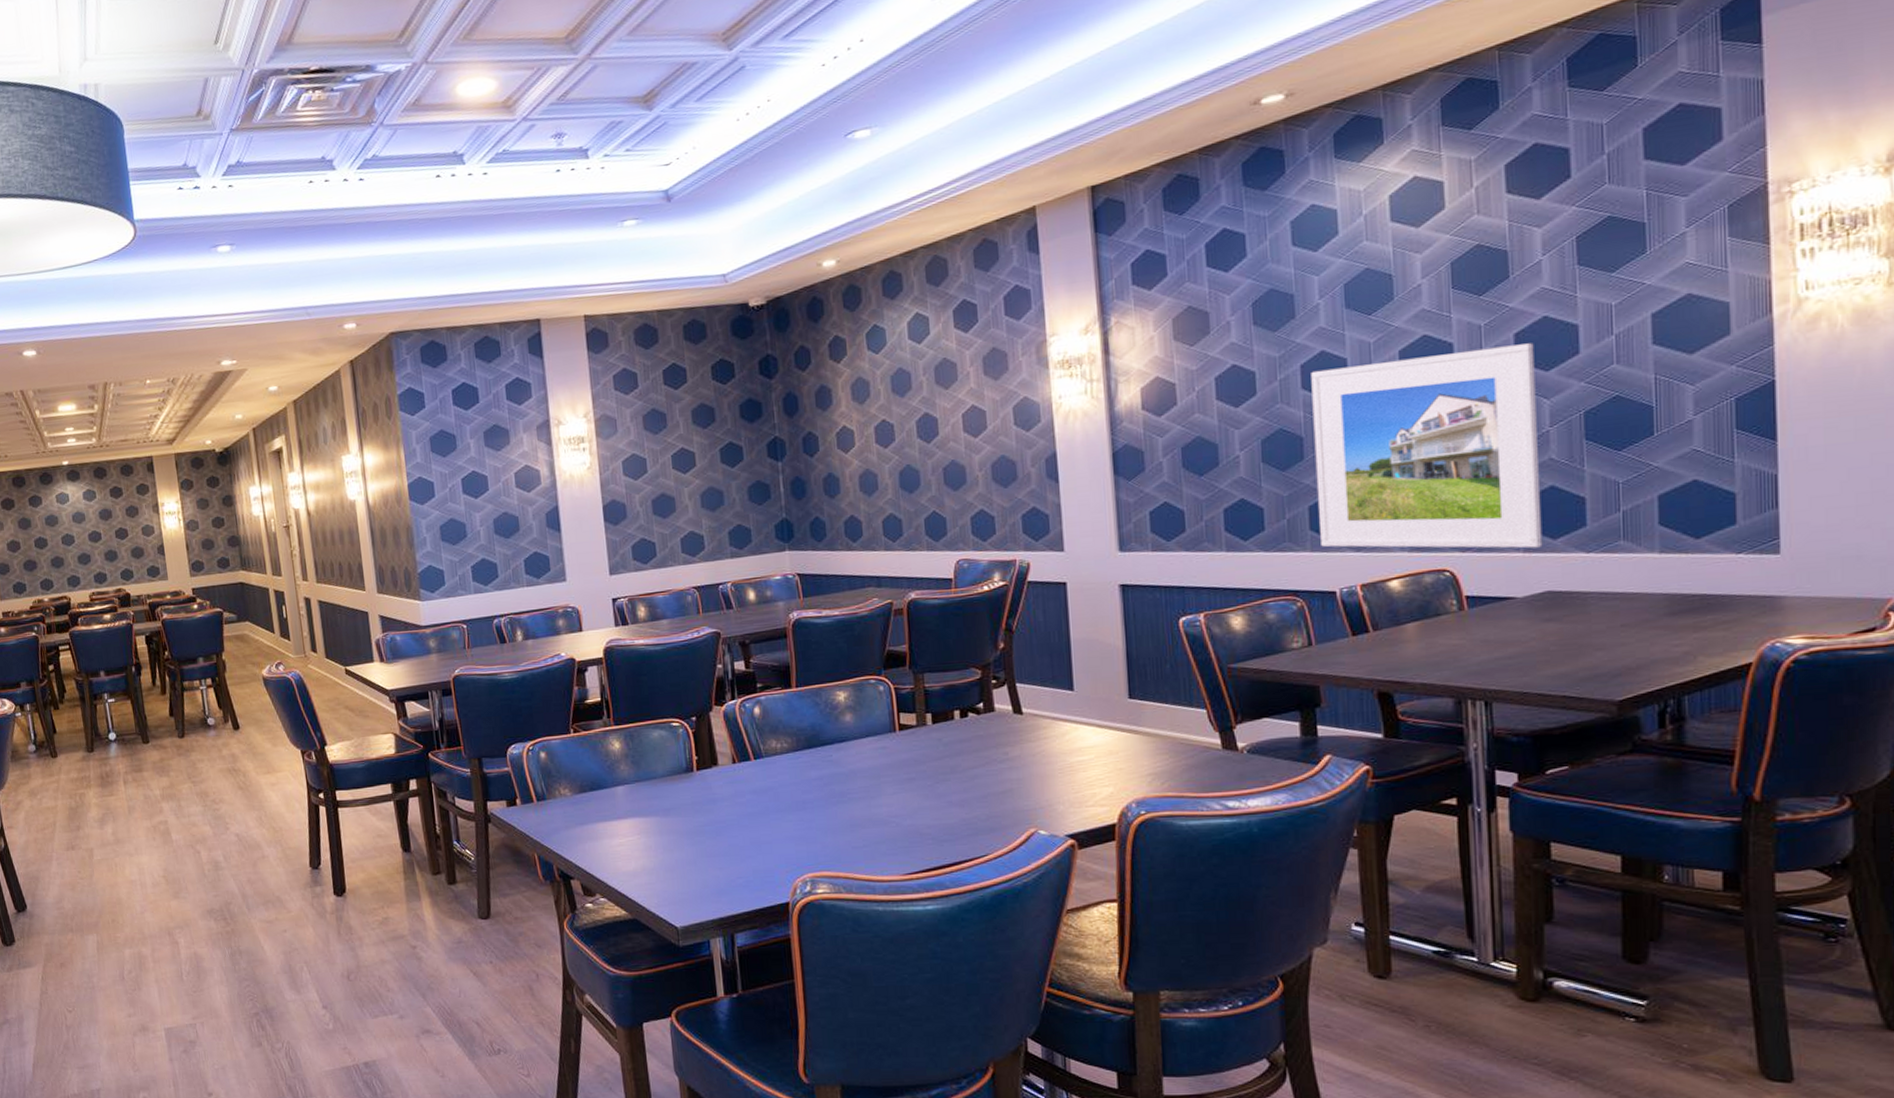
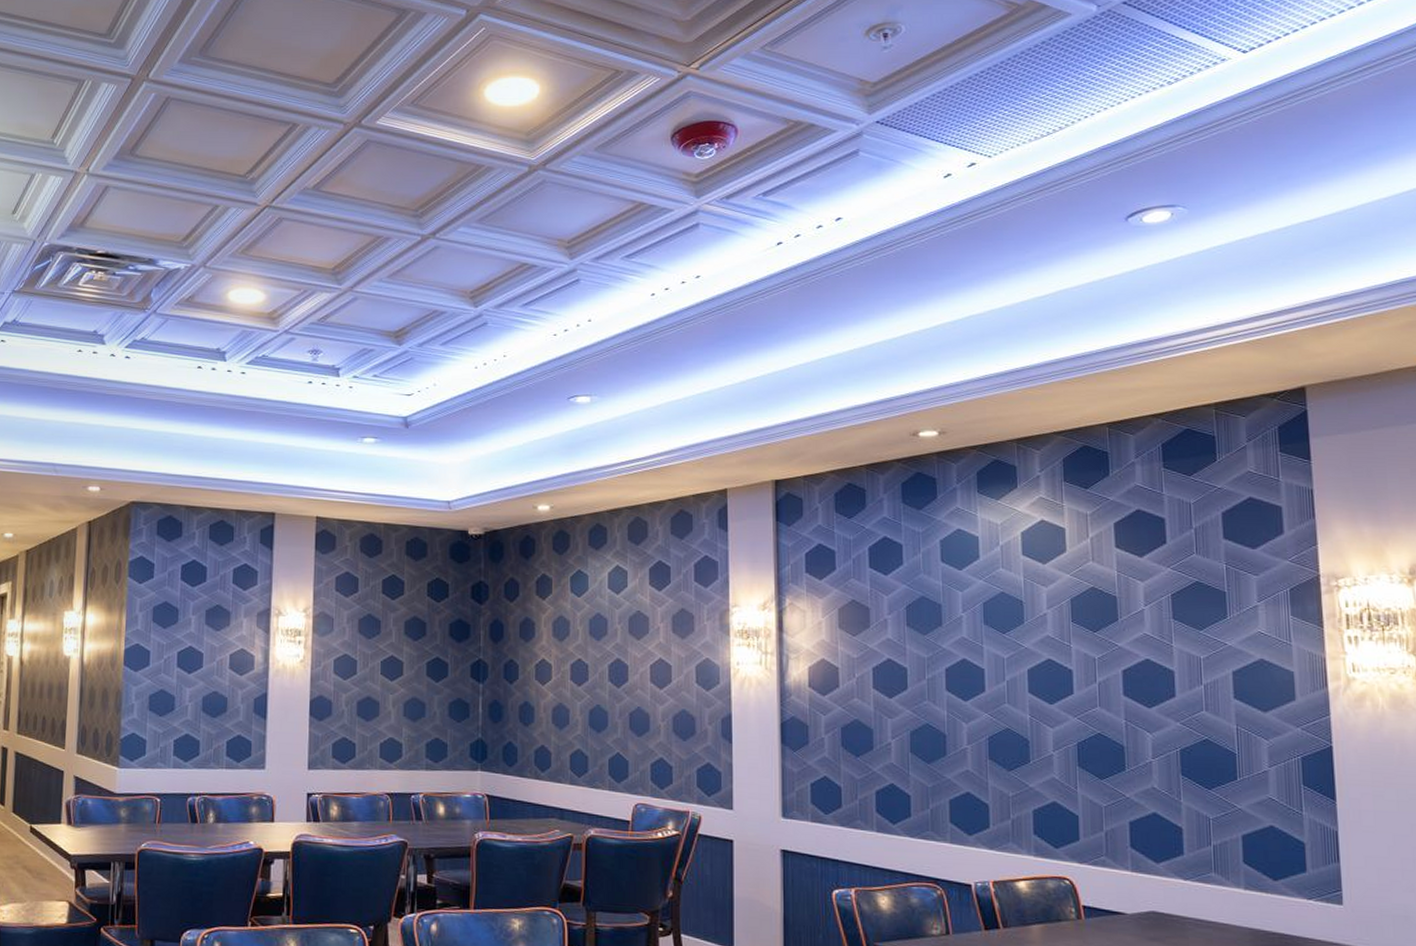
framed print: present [1311,343,1543,549] -> none [954,675,1148,869]

